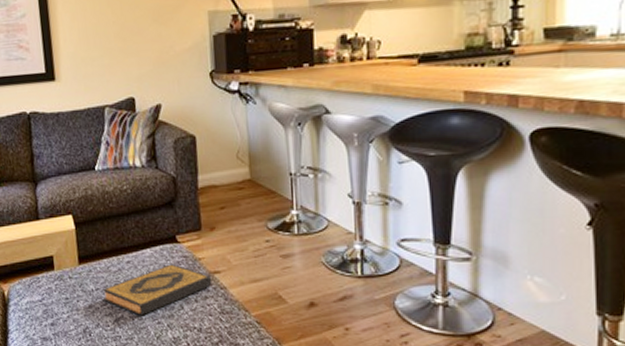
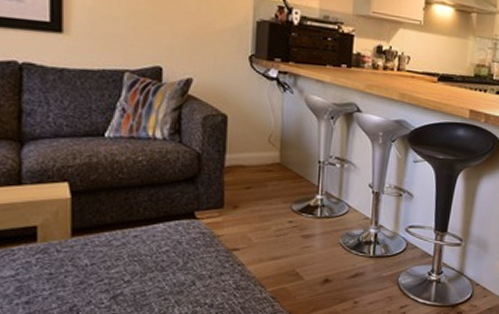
hardback book: present [101,264,211,316] -> none [98,240,228,293]

